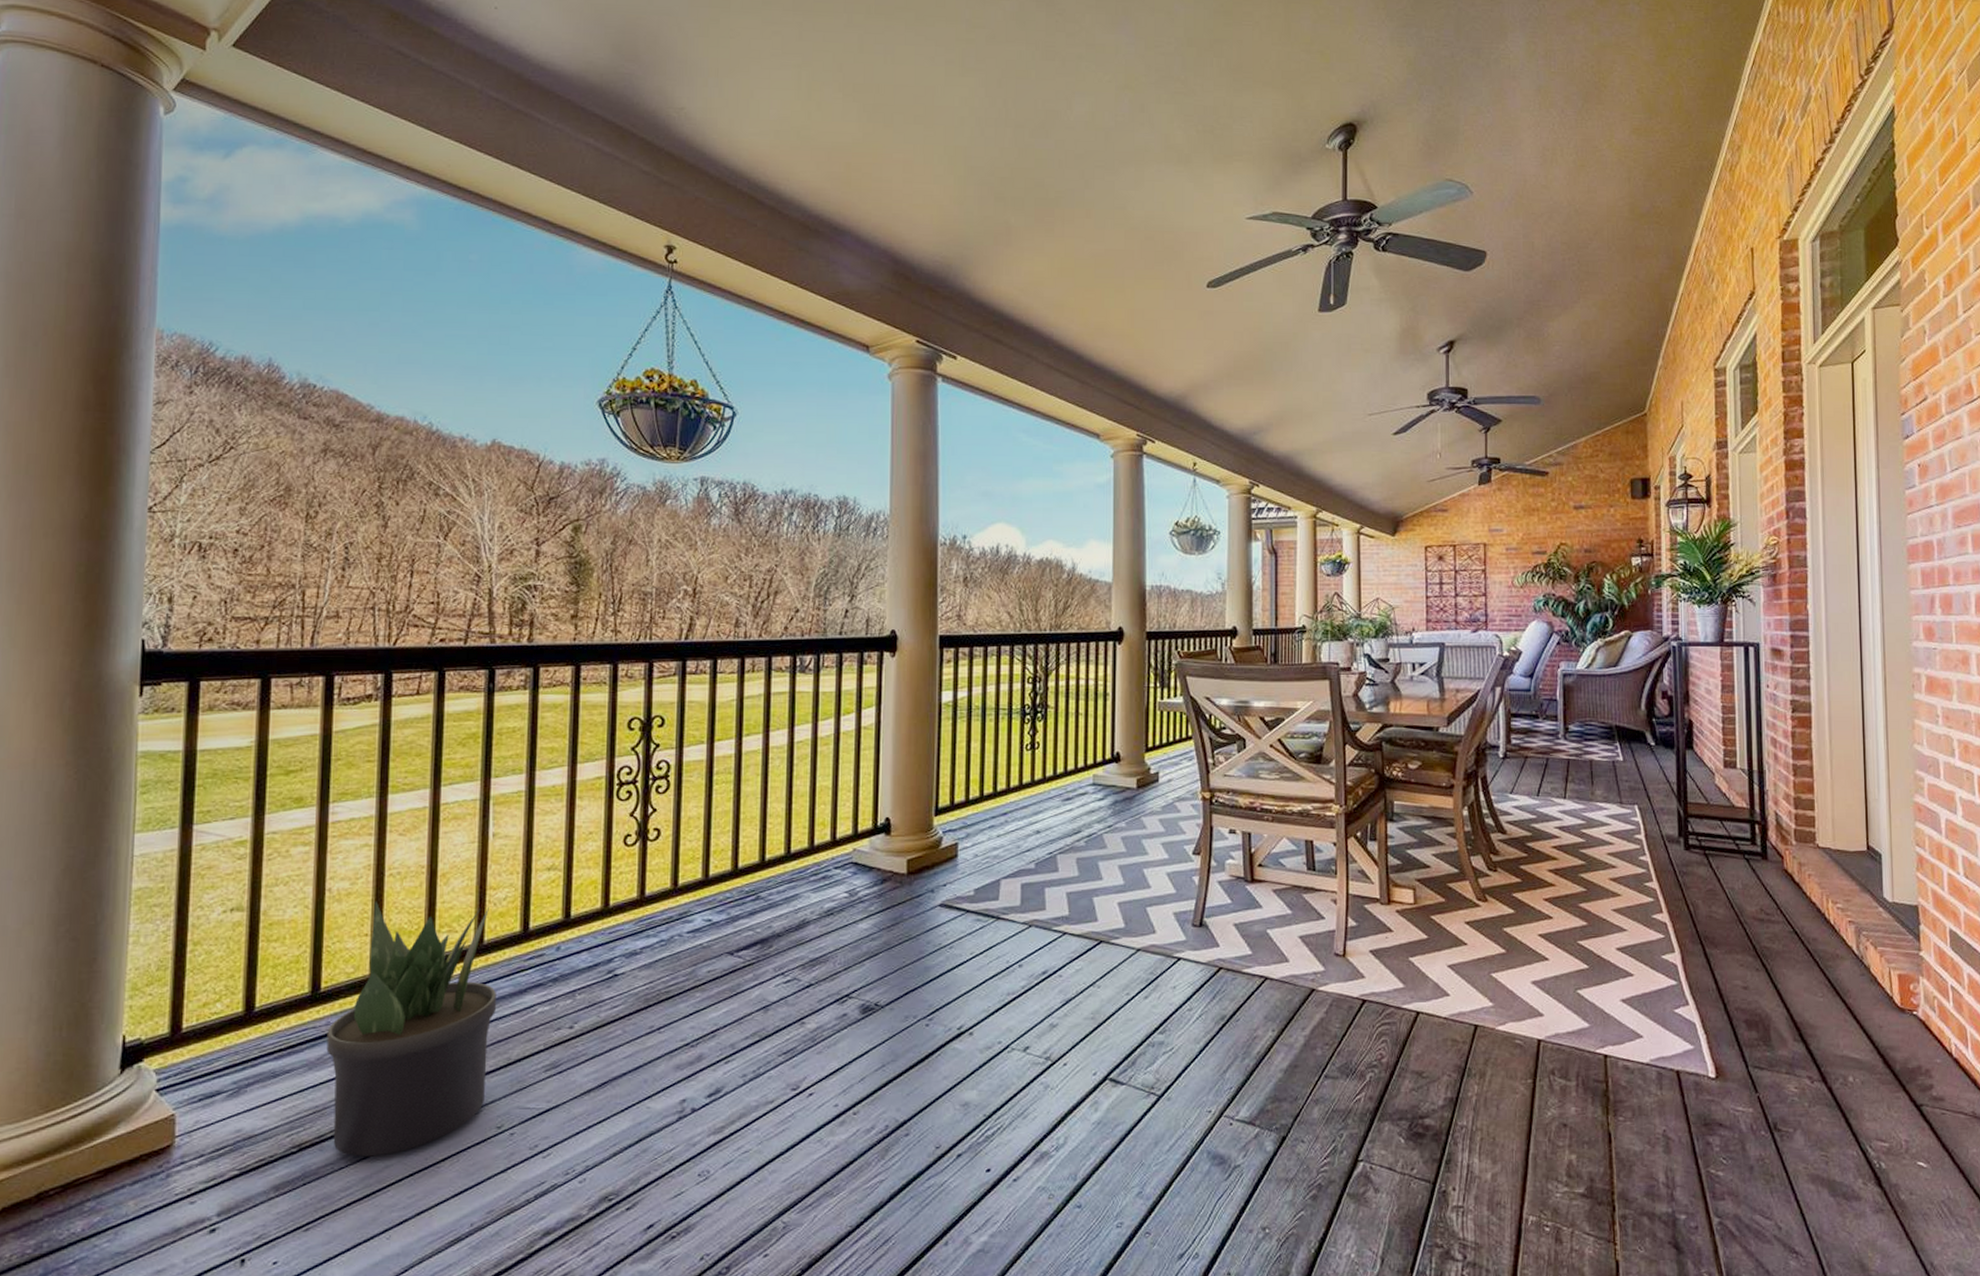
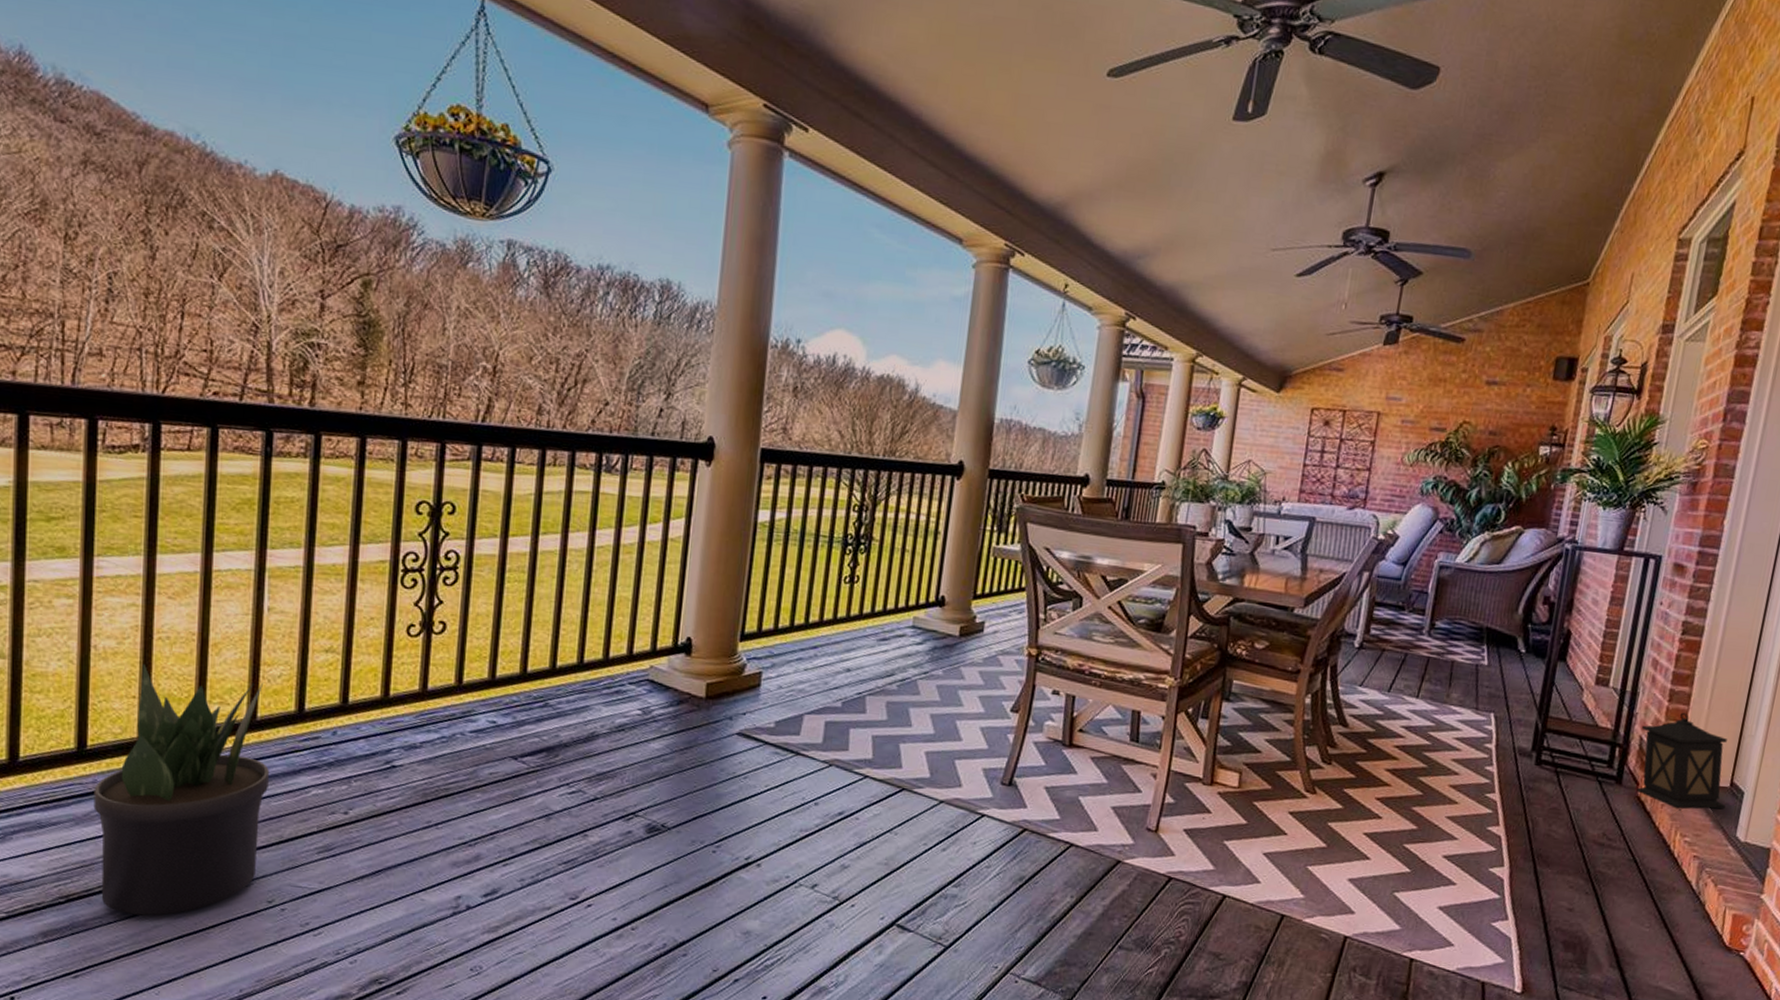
lantern: none [1775,784,1867,877] -> present [1636,712,1727,810]

